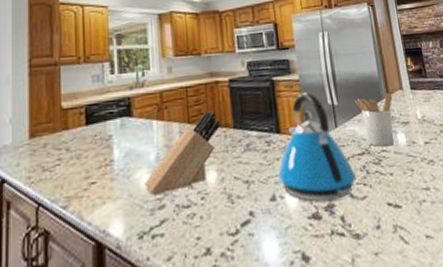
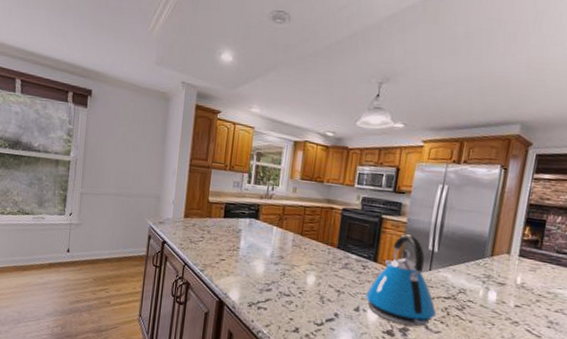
knife block: present [144,111,220,196] -> none [258,229,327,282]
utensil holder: present [354,92,395,147] -> none [455,251,497,299]

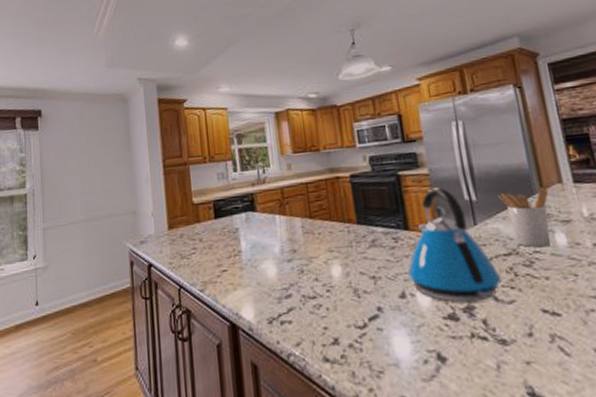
utensil holder: none [455,251,497,299] -> present [497,186,552,248]

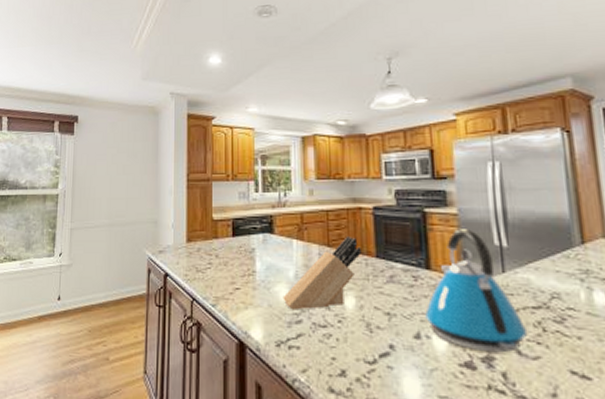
knife block: none [270,206,343,286] -> present [283,237,362,310]
utensil holder: present [497,186,552,248] -> none [531,240,590,305]

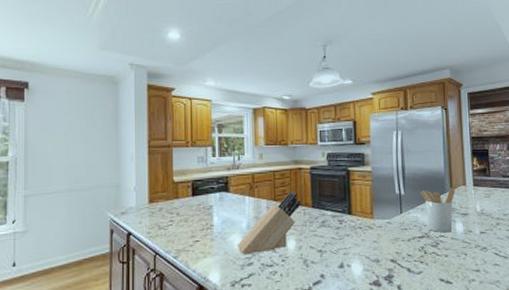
kettle: present [425,229,528,353] -> none [347,182,415,273]
utensil holder: none [531,240,590,305] -> present [419,187,455,233]

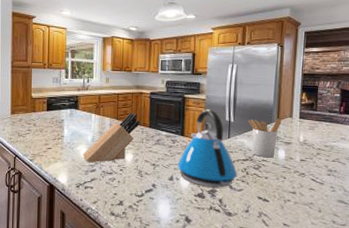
kettle: none [347,182,415,273] -> present [177,109,238,188]

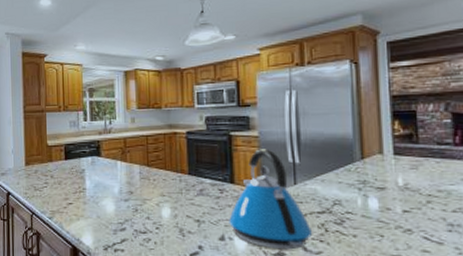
knife block: present [82,113,140,163] -> none [109,157,176,220]
utensil holder: present [248,118,282,158] -> none [319,156,368,209]

